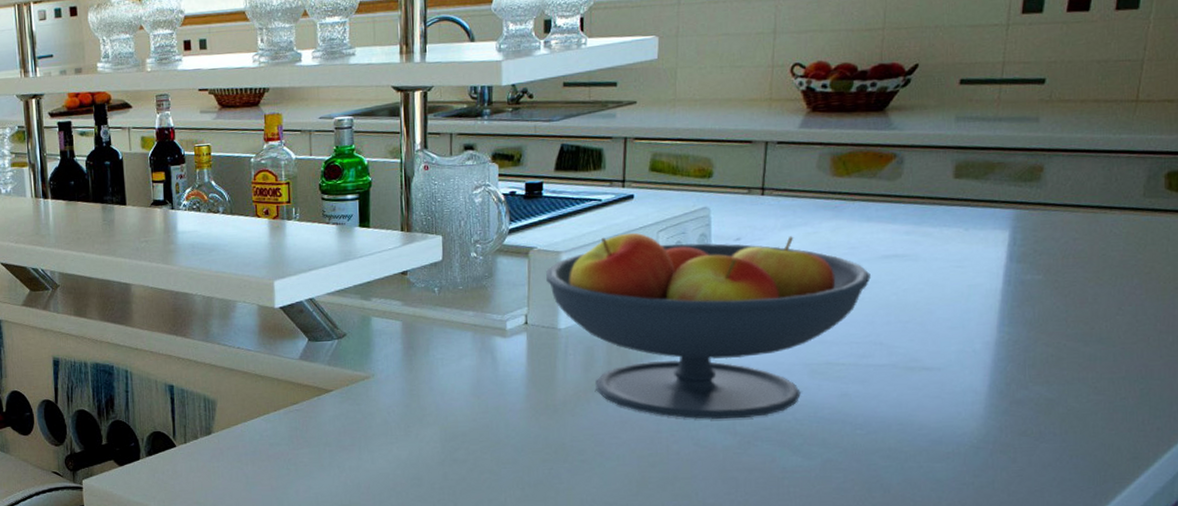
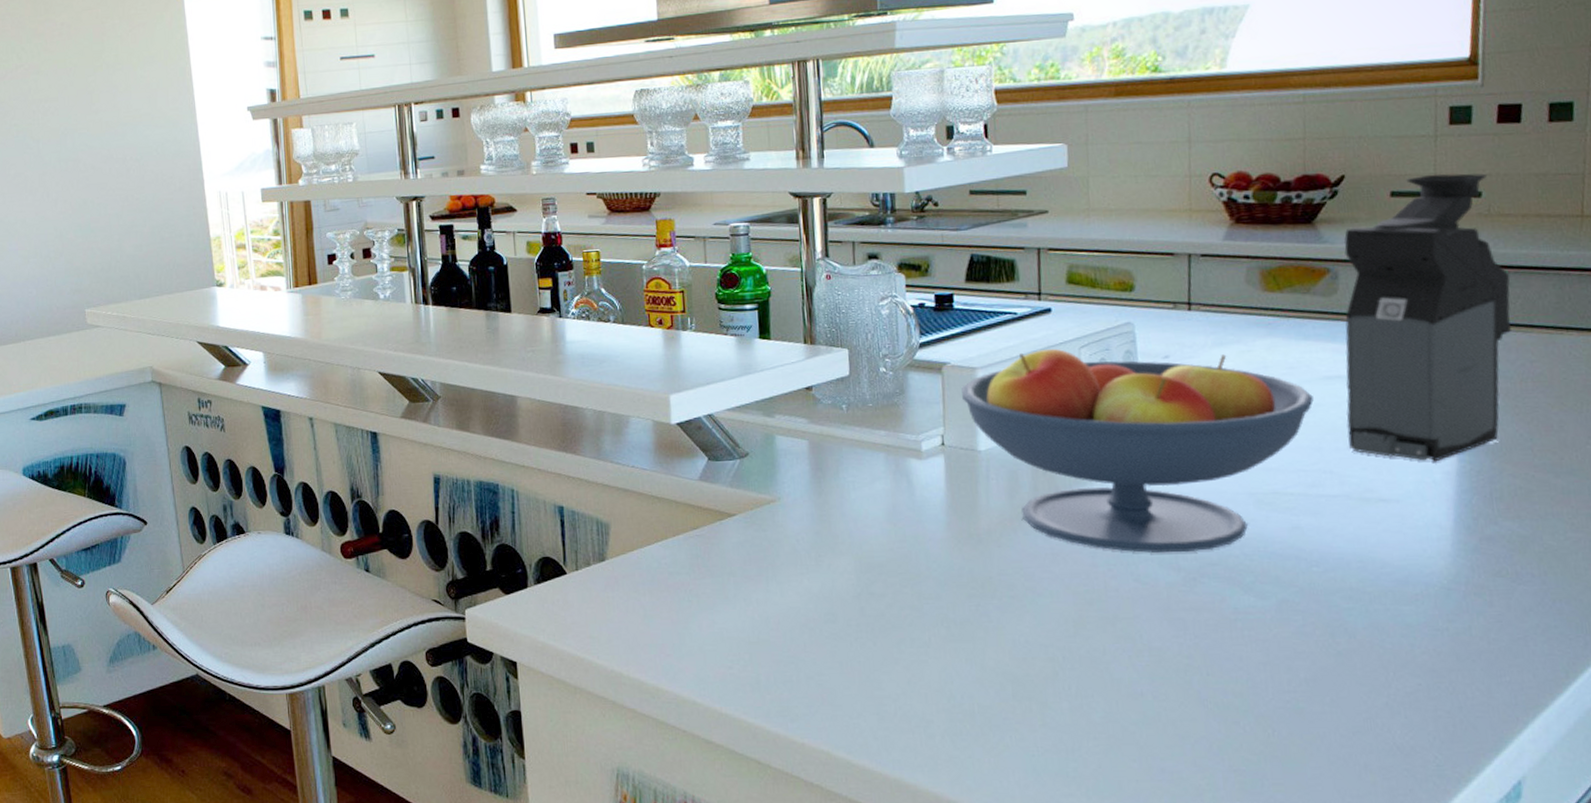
coffee maker: none [899,61,1064,333] -> present [1343,173,1511,462]

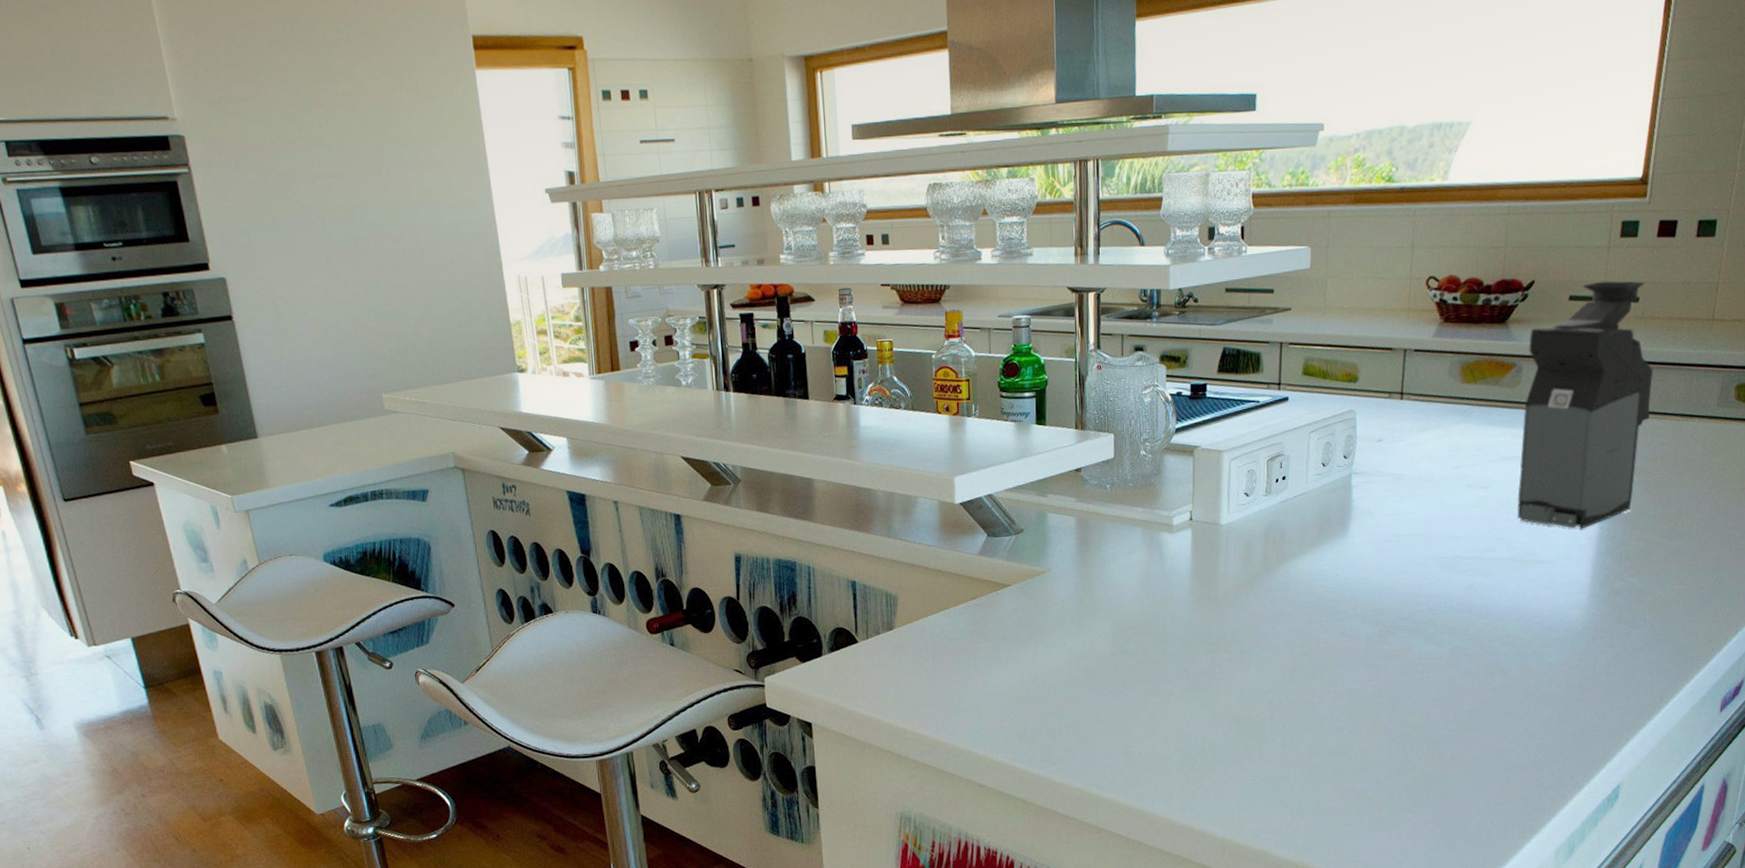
fruit bowl: present [961,348,1314,553] -> none [1209,433,1493,611]

